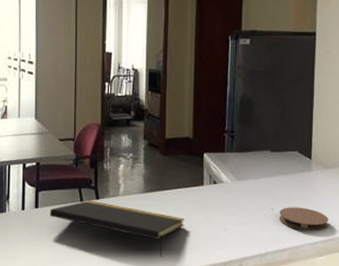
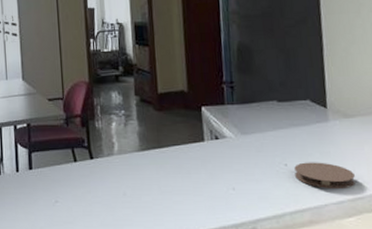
notepad: present [49,200,184,258] -> none [44,160,187,220]

